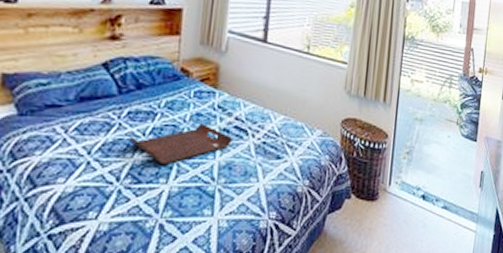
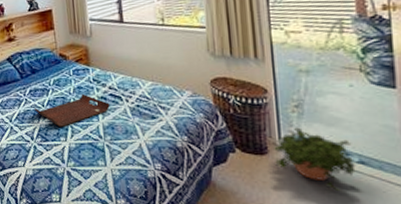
potted plant: none [382,174,442,235] -> present [274,127,357,191]

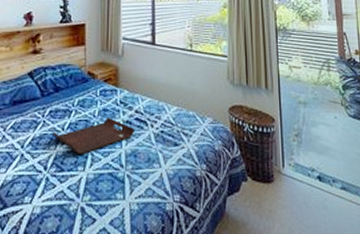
potted plant: present [274,127,357,191] -> none [279,155,340,217]

